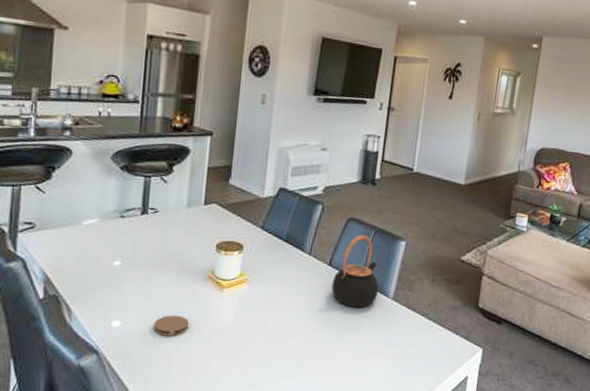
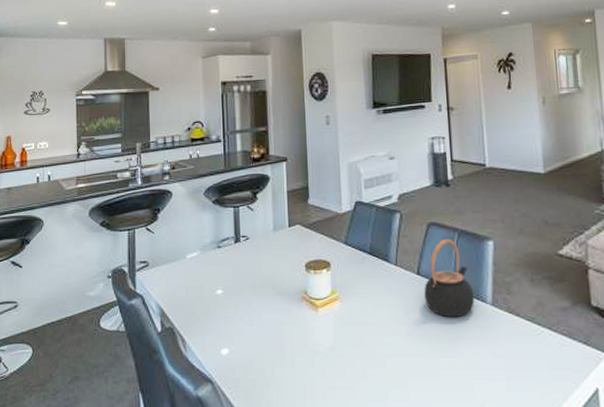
coaster: present [153,315,189,336] -> none [258,339,291,361]

